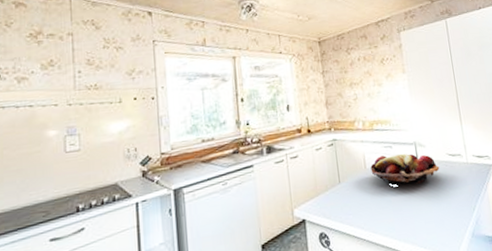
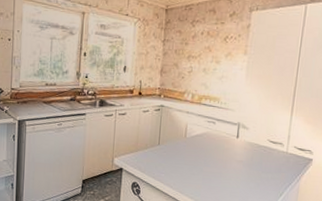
fruit basket: present [370,154,440,184] -> none [190,129,258,161]

